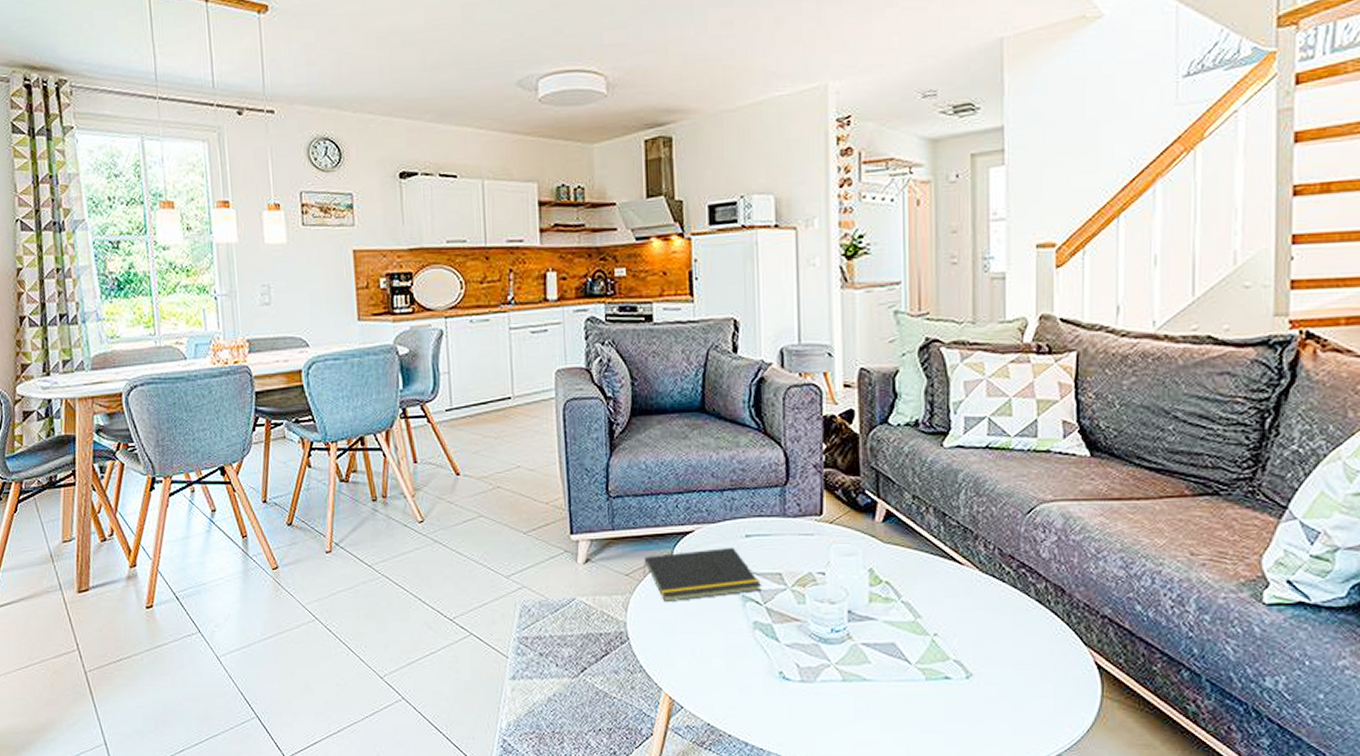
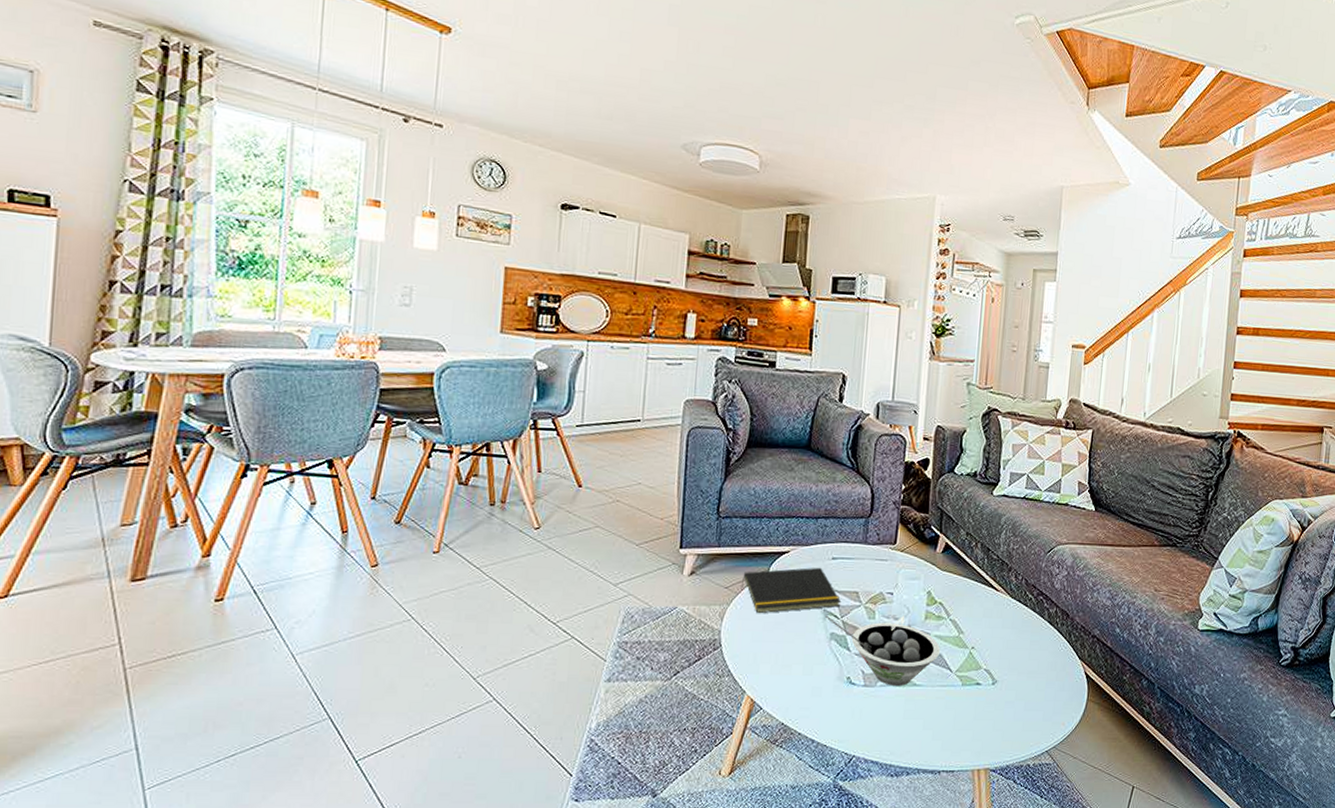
bowl: none [745,598,893,681] -> present [826,615,941,686]

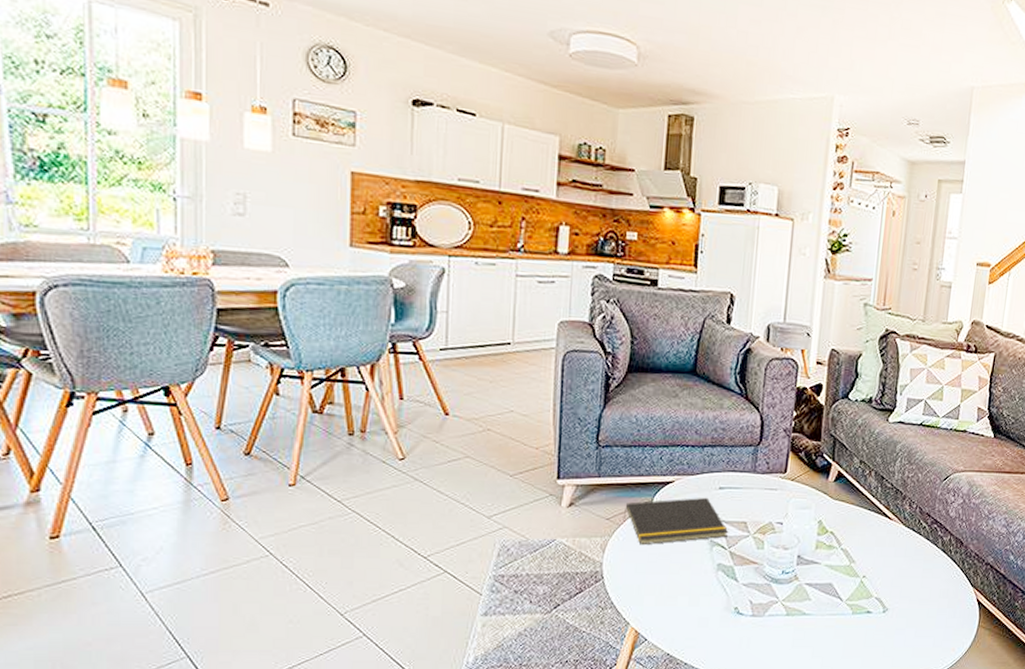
bowl: present [826,615,941,686] -> none [712,545,831,615]

